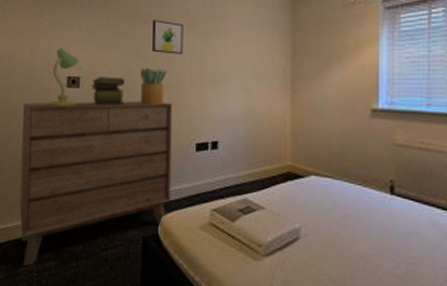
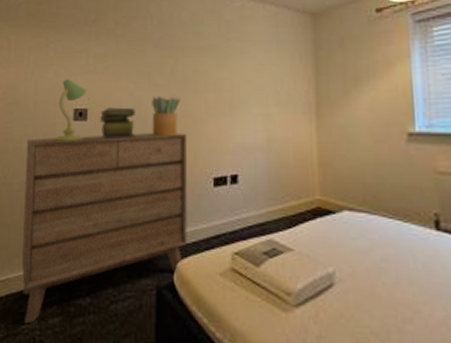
wall art: present [152,20,183,54] -> none [164,44,197,81]

